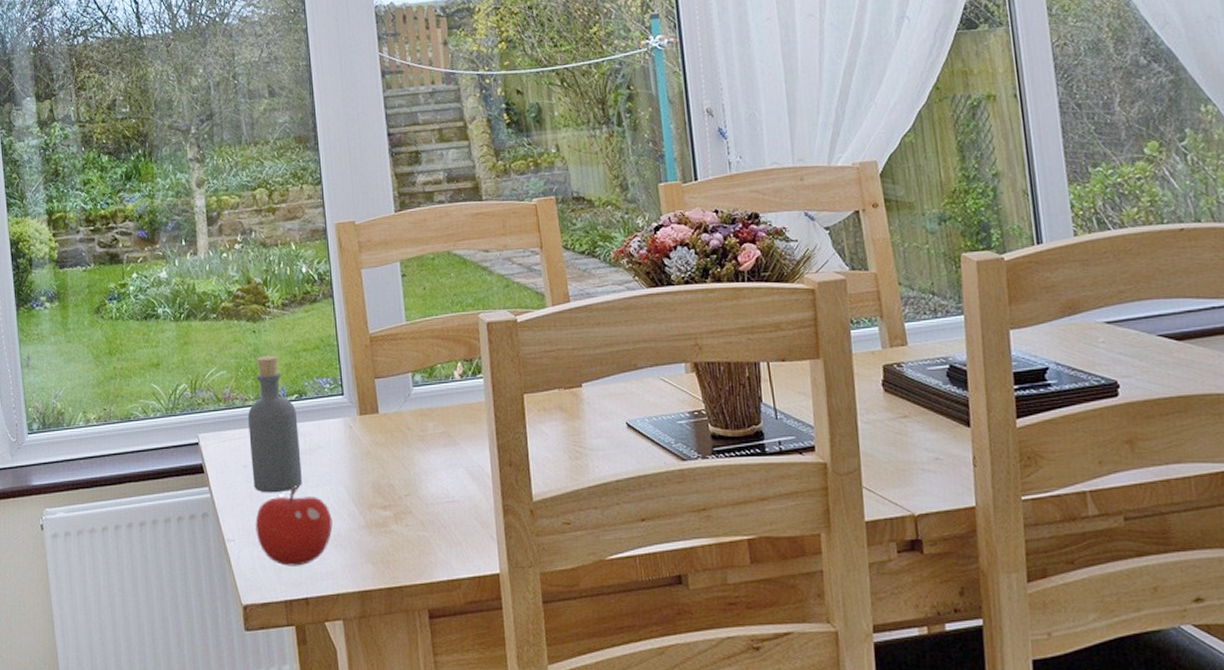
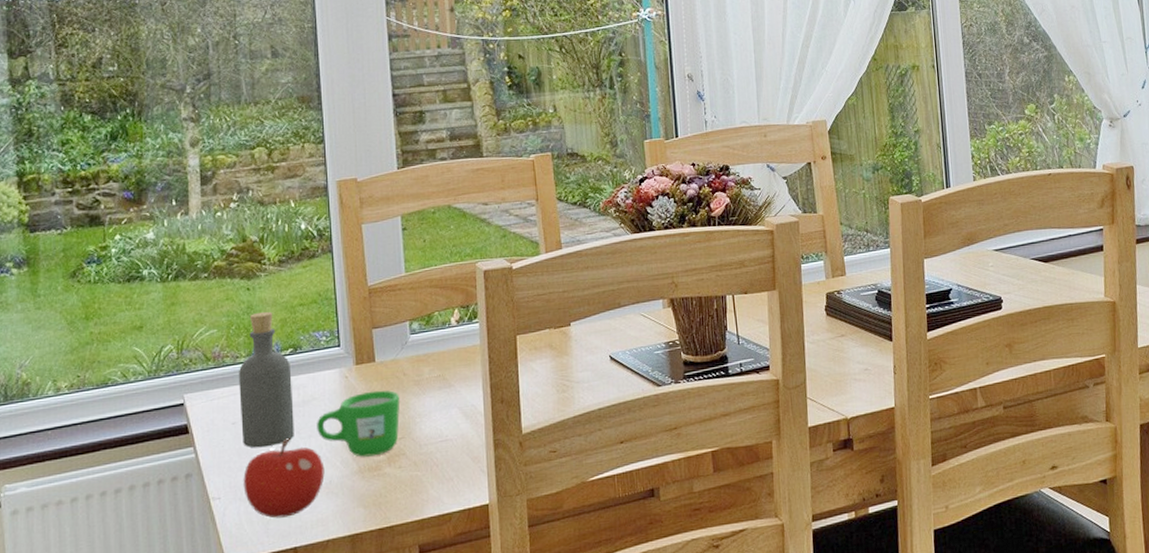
mug: none [323,443,405,512] -> present [317,390,400,457]

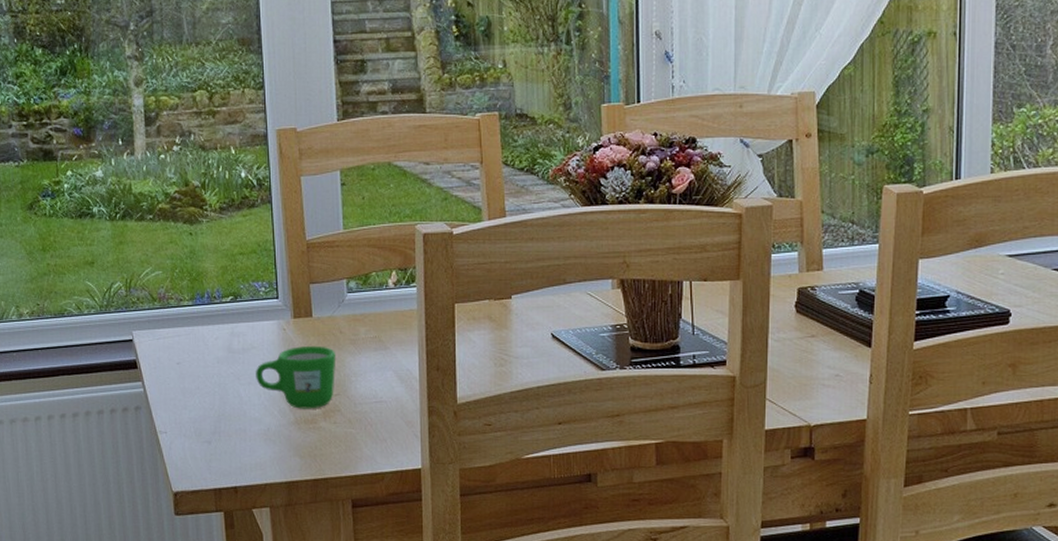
bottle: present [239,311,294,448] -> none [183,257,234,389]
fruit: present [243,438,325,519] -> none [187,383,263,458]

